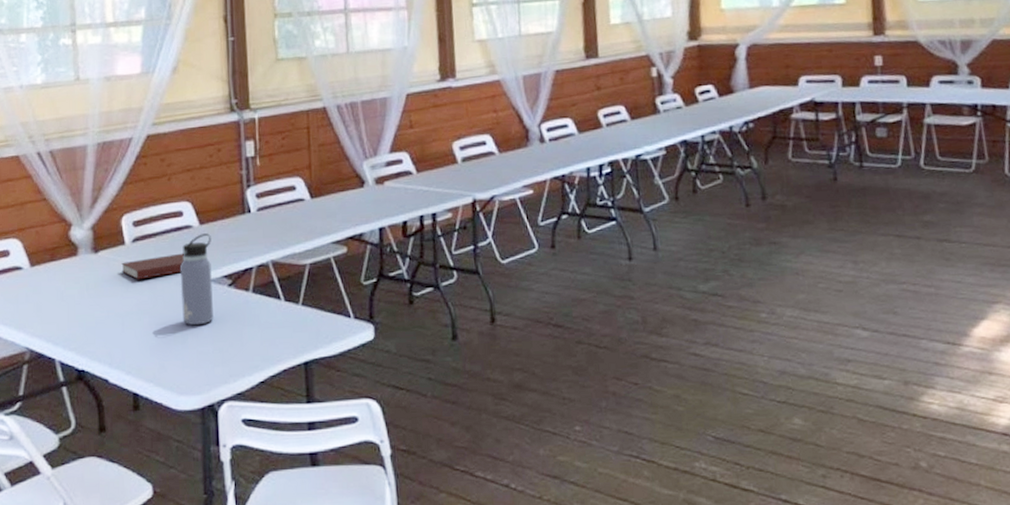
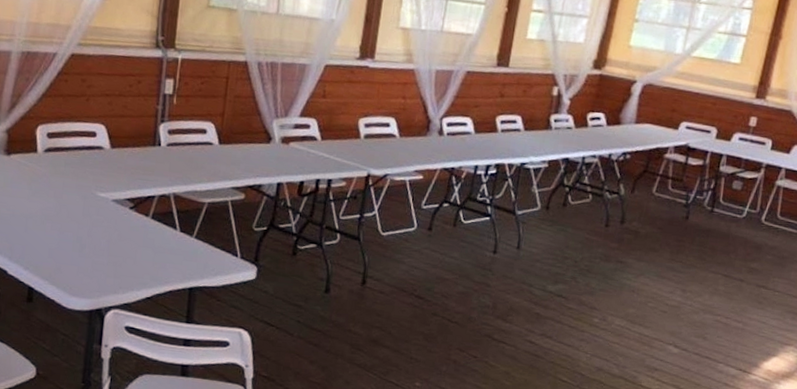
notebook: present [121,253,184,280] -> none [31,168,92,189]
water bottle: present [180,233,213,326] -> none [83,156,120,239]

